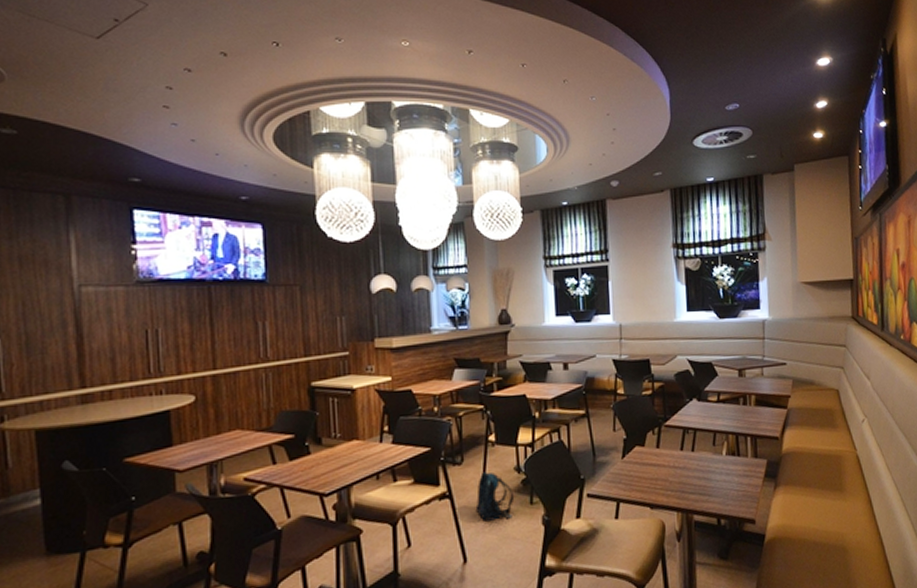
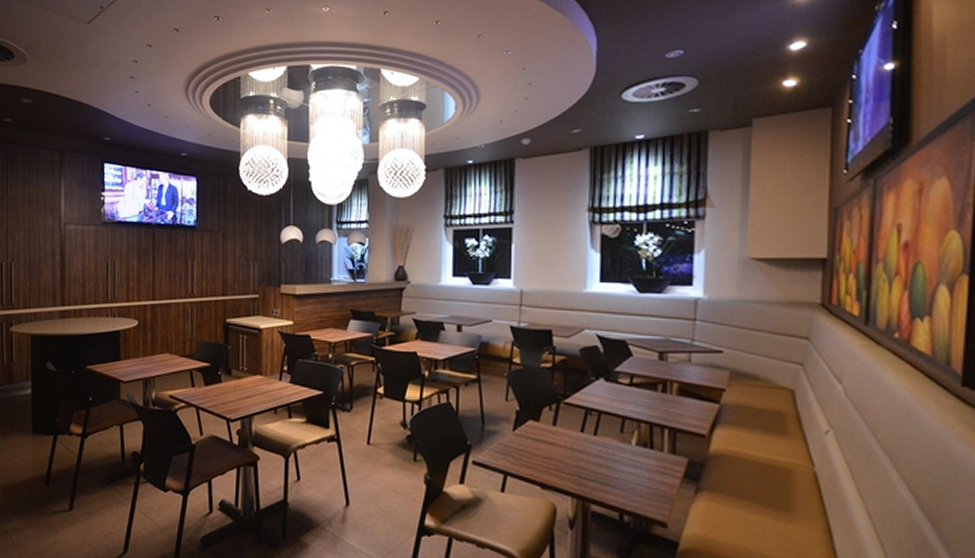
backpack: present [475,472,515,521] -> none [360,422,399,472]

